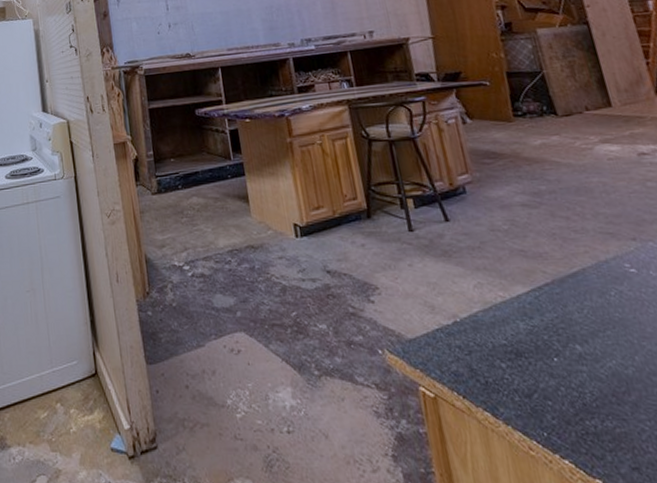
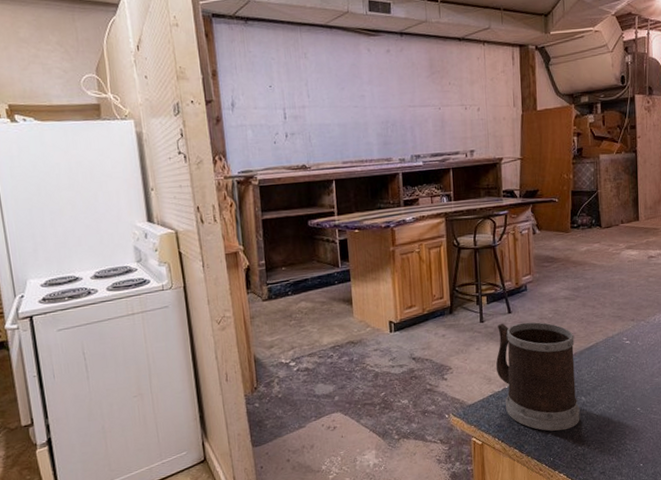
mug: none [433,234,580,393] -> present [496,322,580,431]

